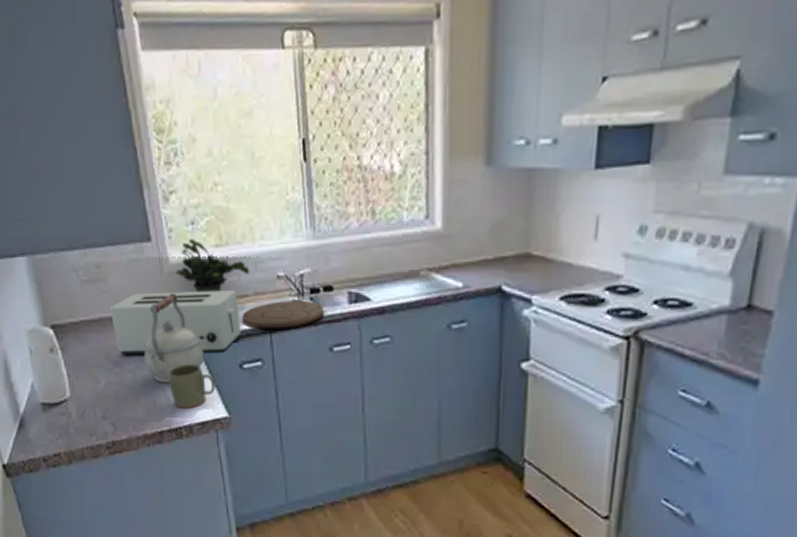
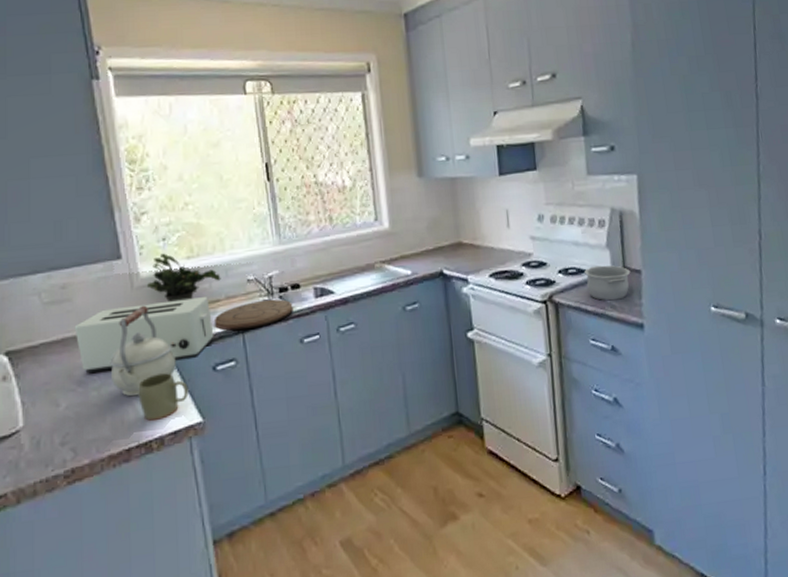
cooking pot: none [689,299,757,346] -> present [585,265,631,301]

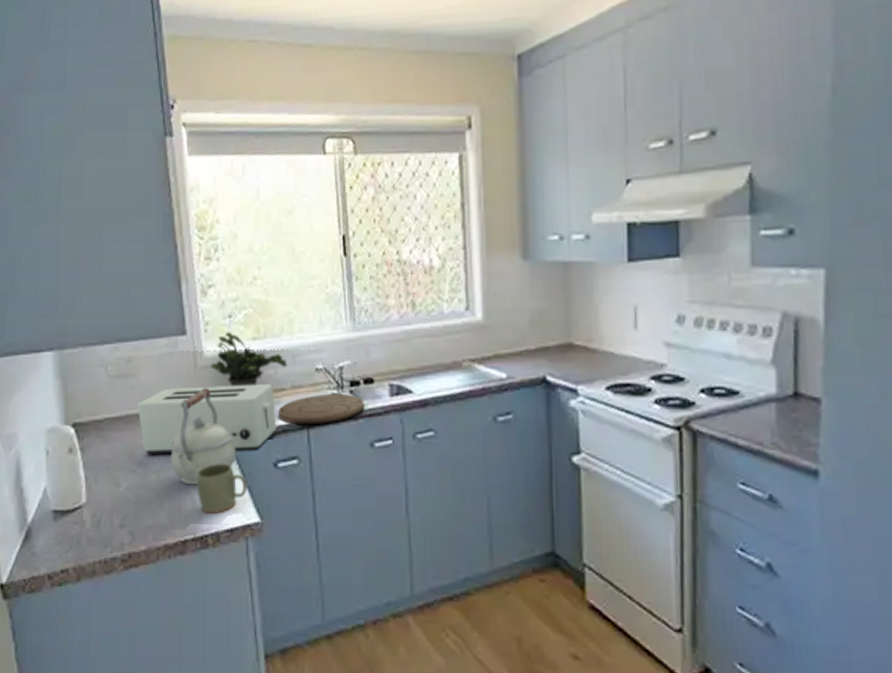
cooking pot: present [585,265,631,301] -> none [737,387,805,435]

